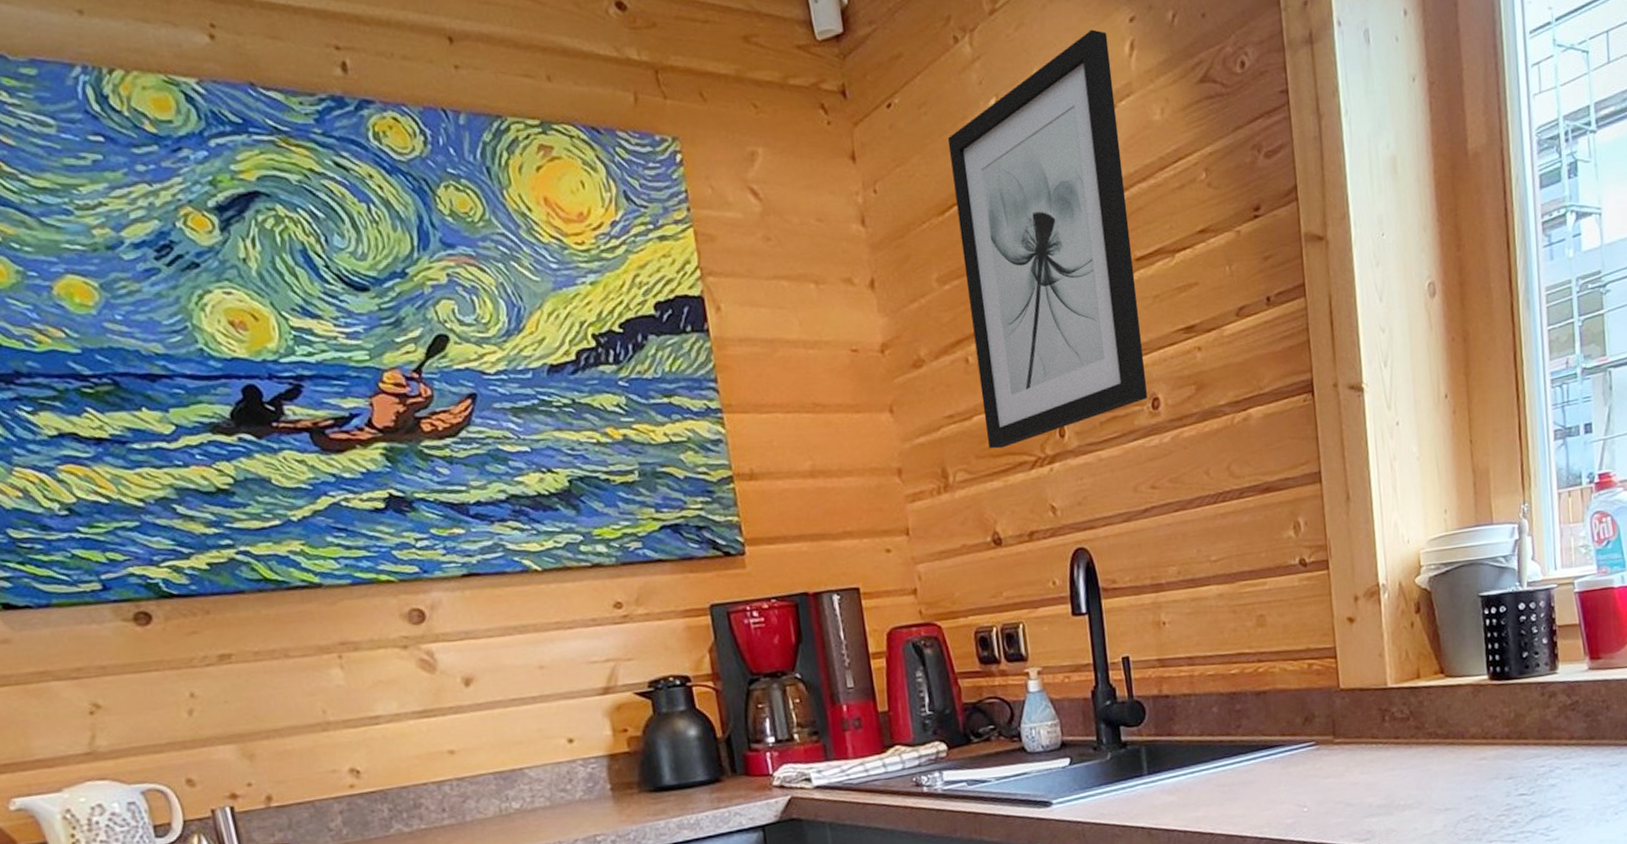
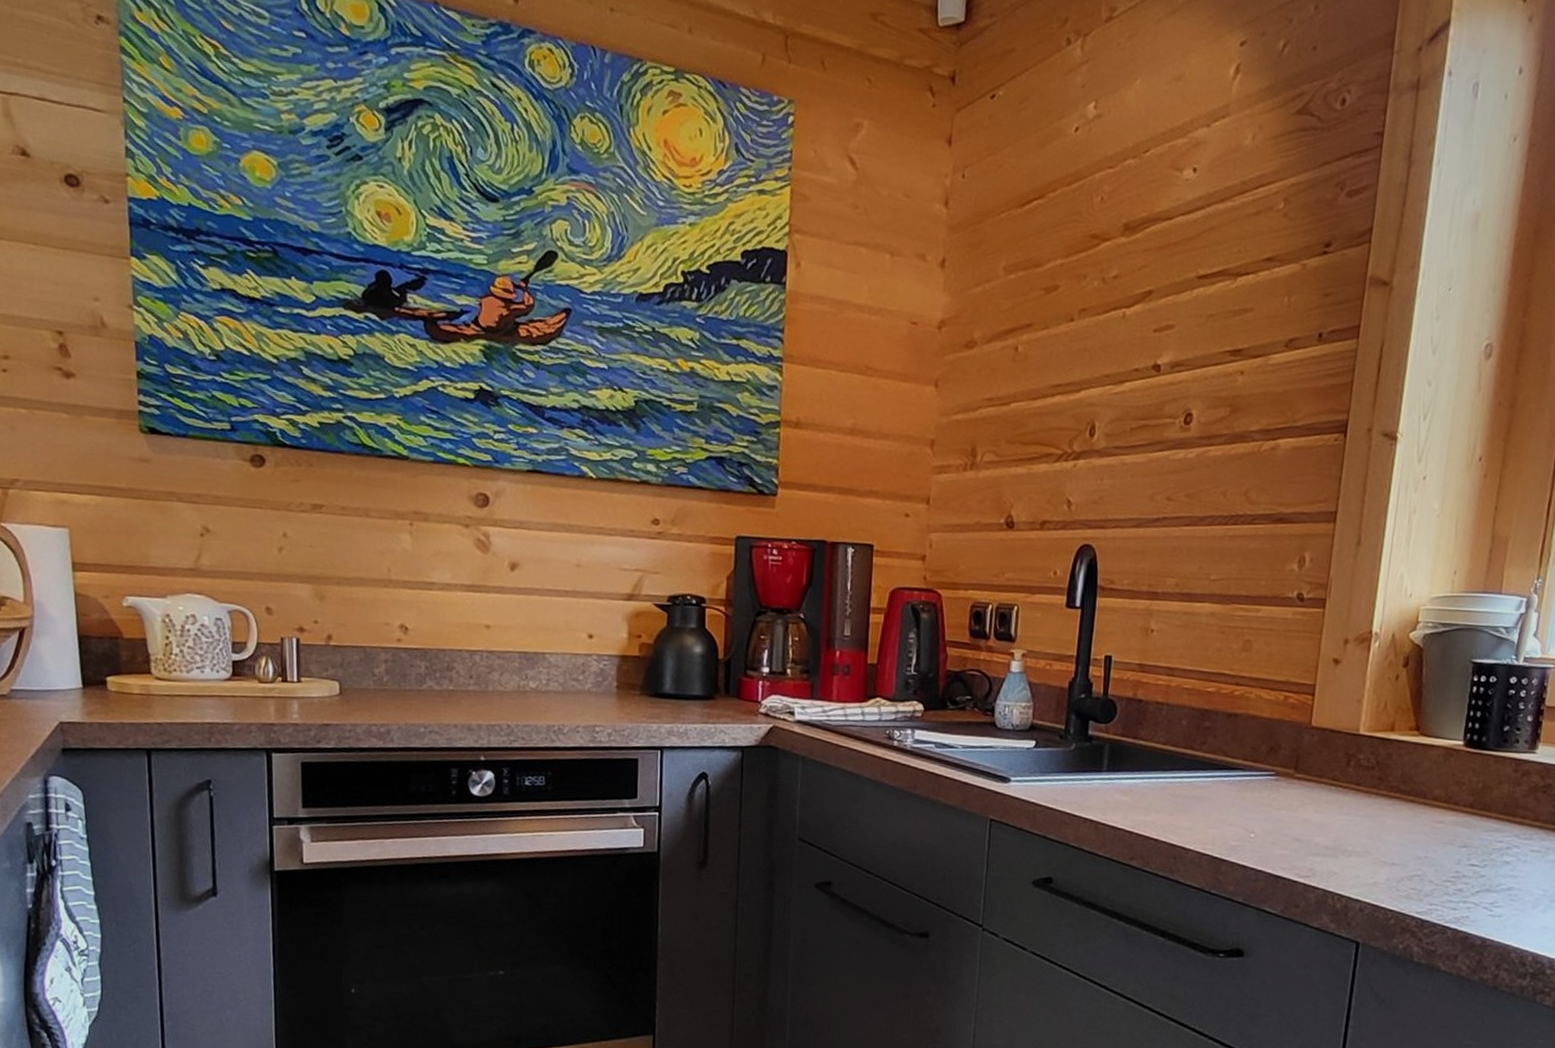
wall art: present [947,29,1148,449] -> none [1020,48,1216,438]

